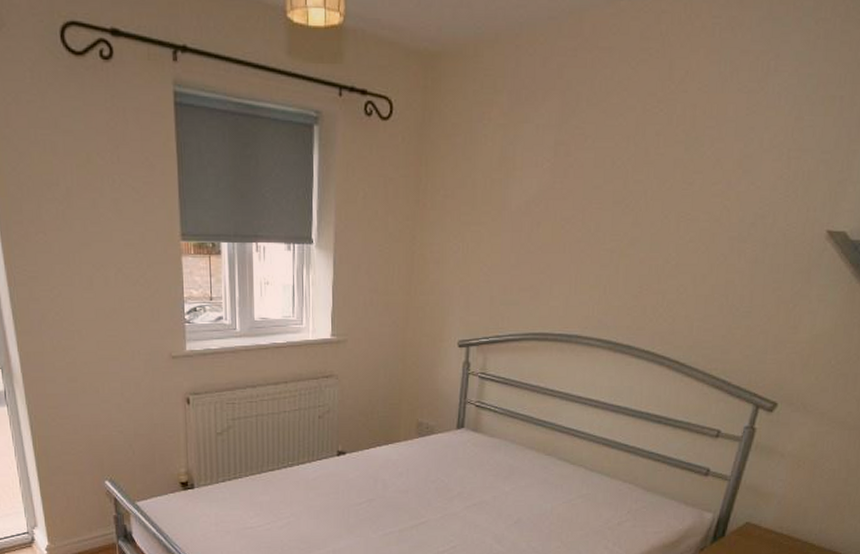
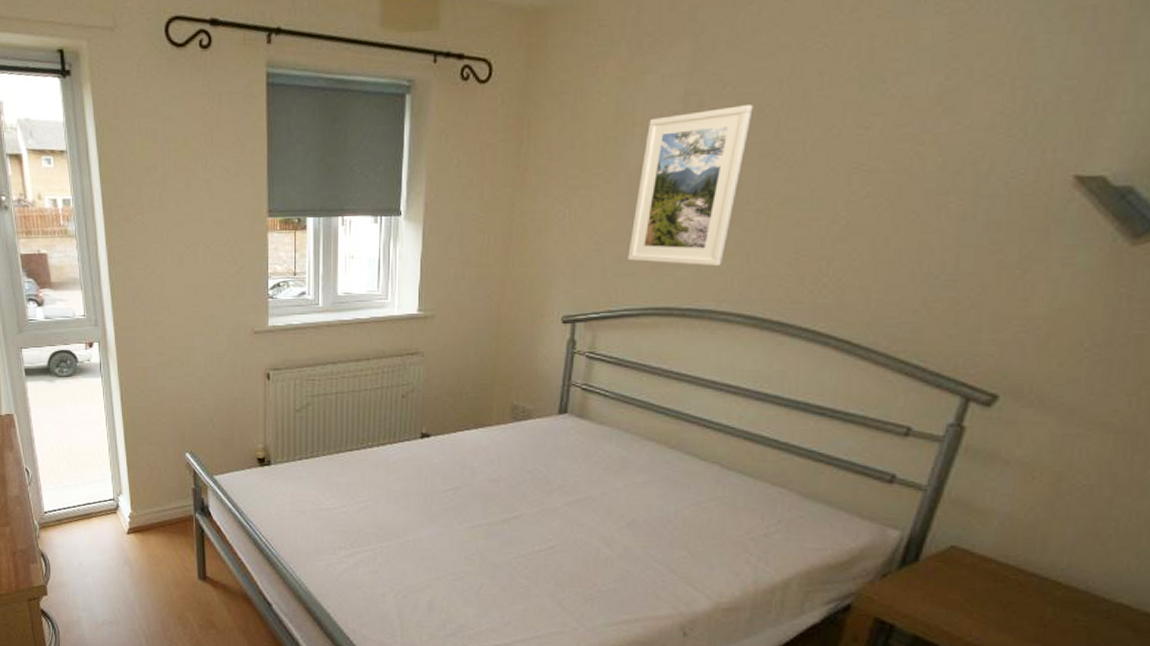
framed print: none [511,157,608,298] -> present [627,105,753,267]

